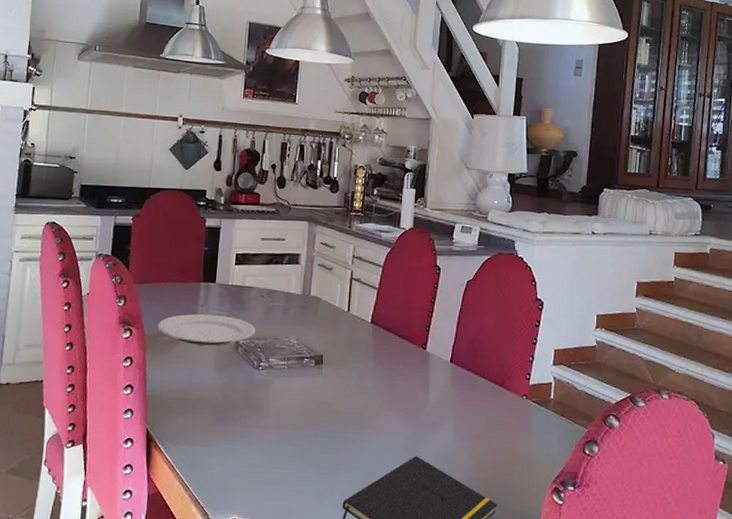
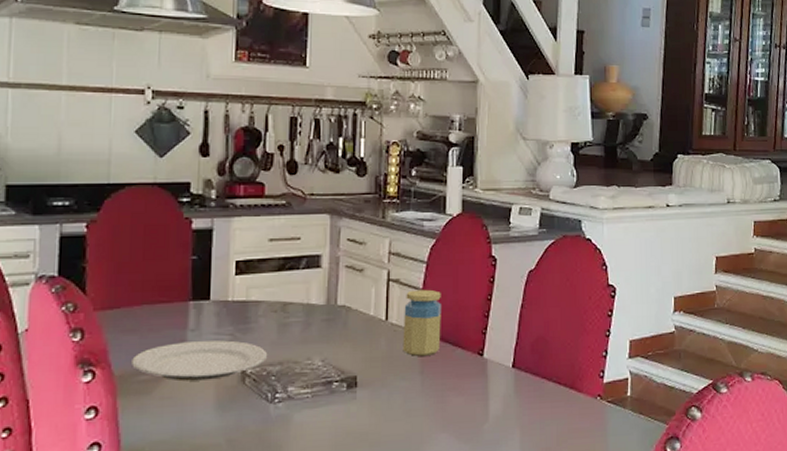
jar: none [360,288,393,345] -> present [402,289,441,357]

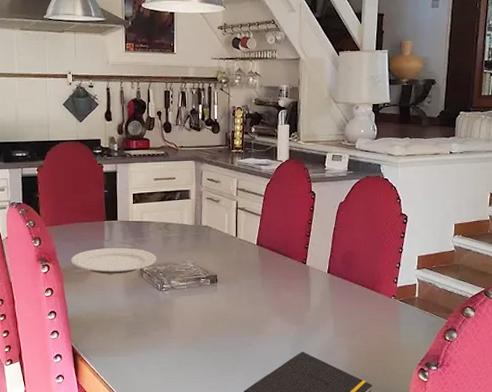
jar: present [402,289,441,357] -> none [248,215,275,263]

